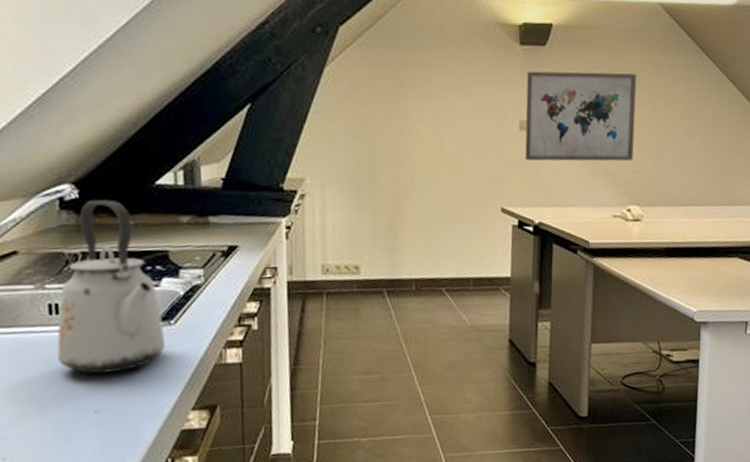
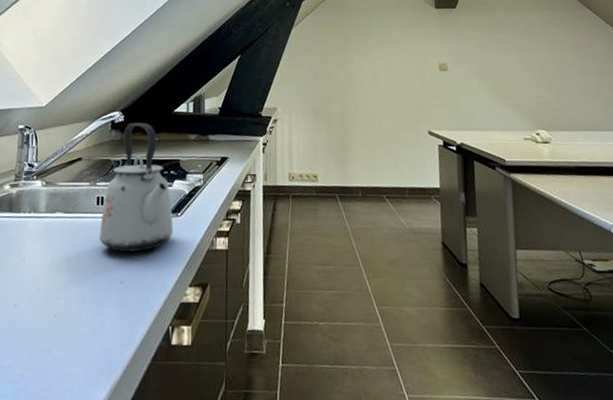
wall art: present [525,71,637,162] -> none [442,26,537,95]

